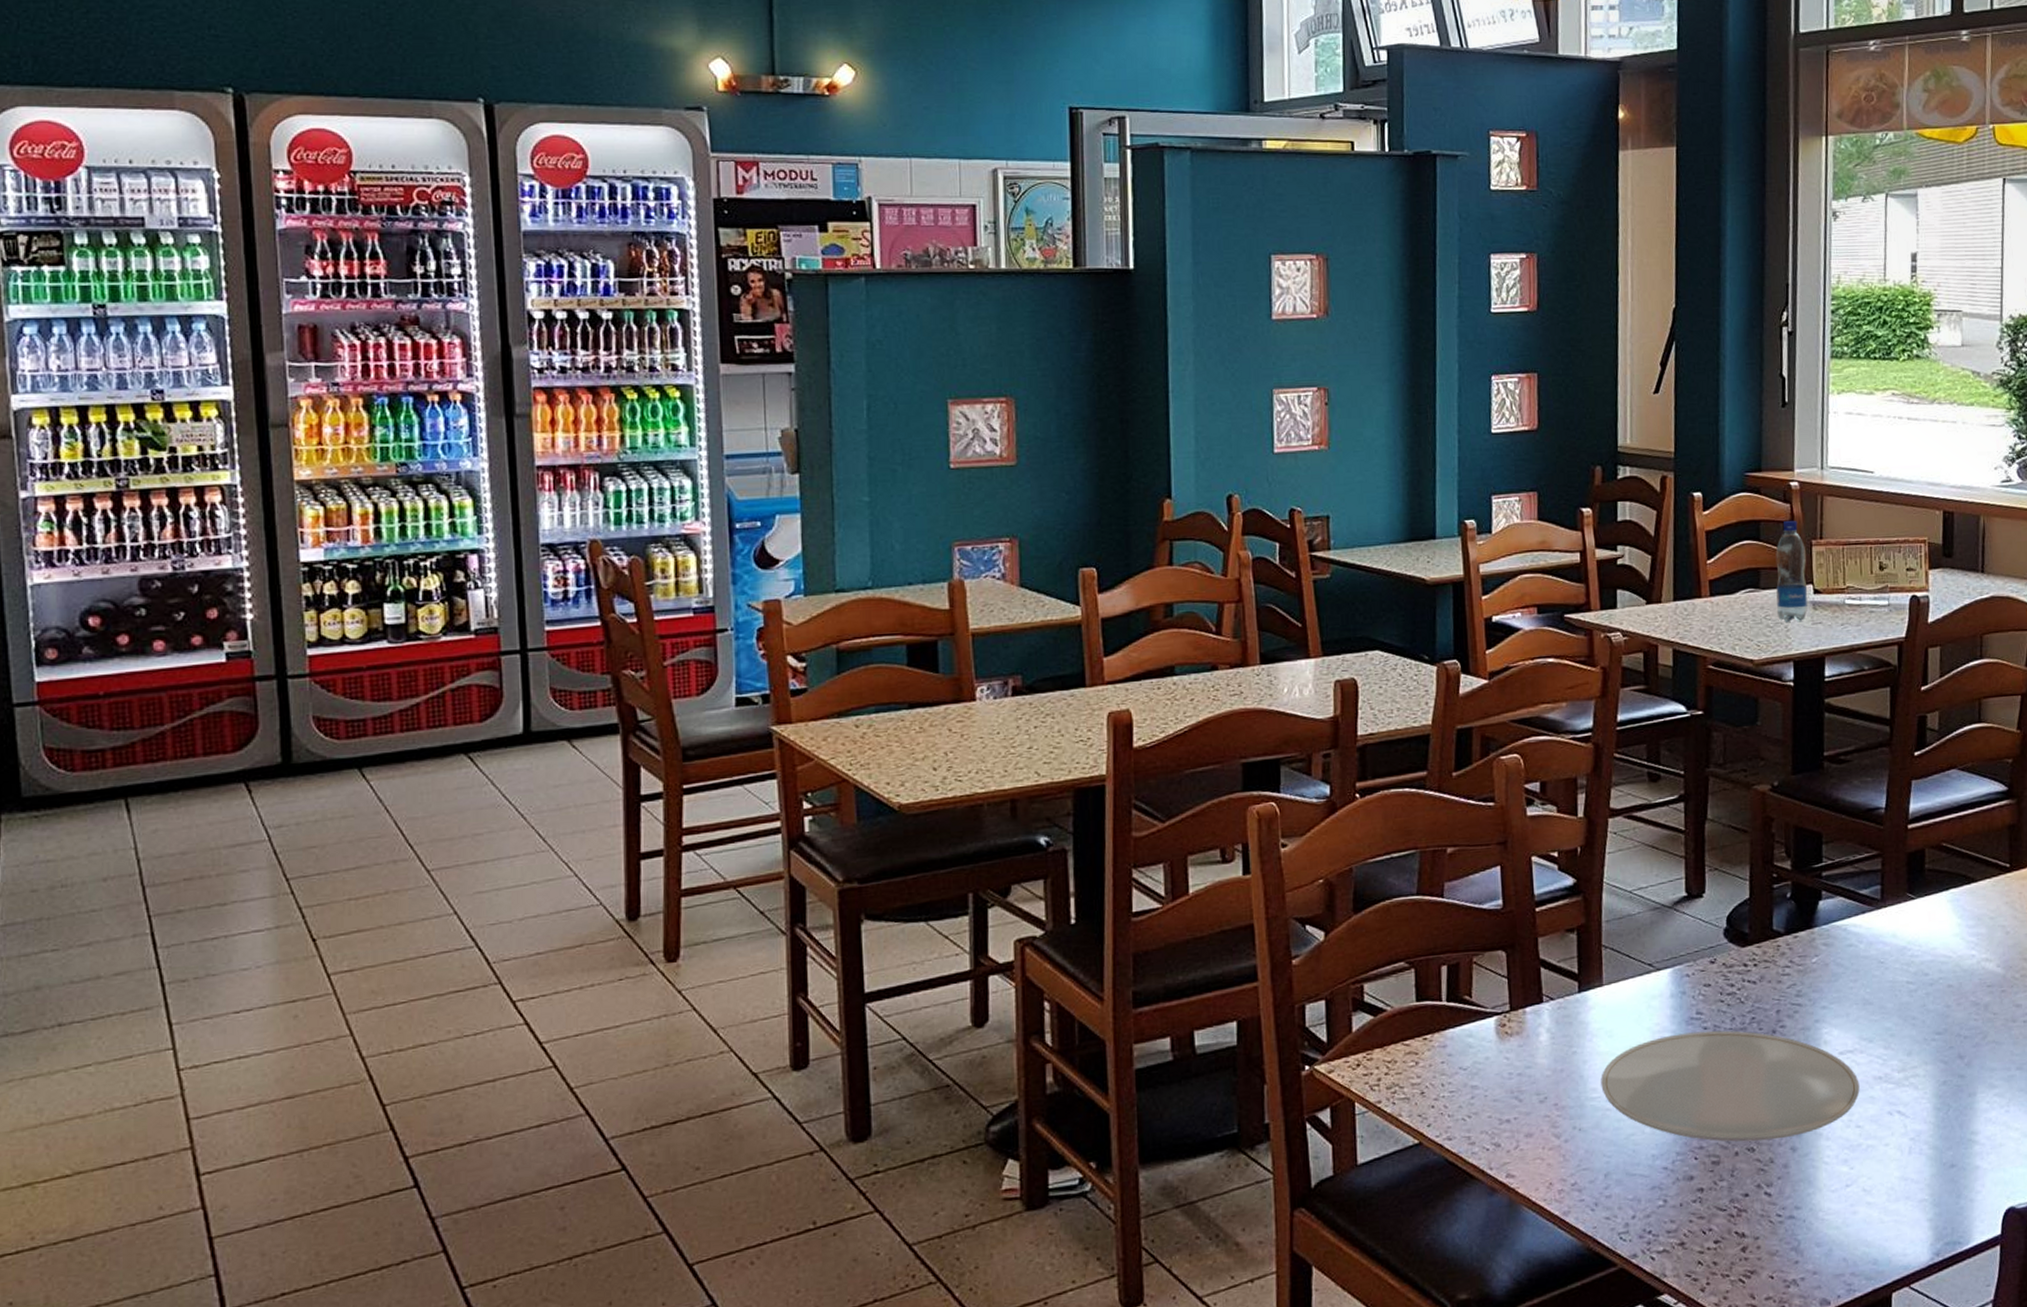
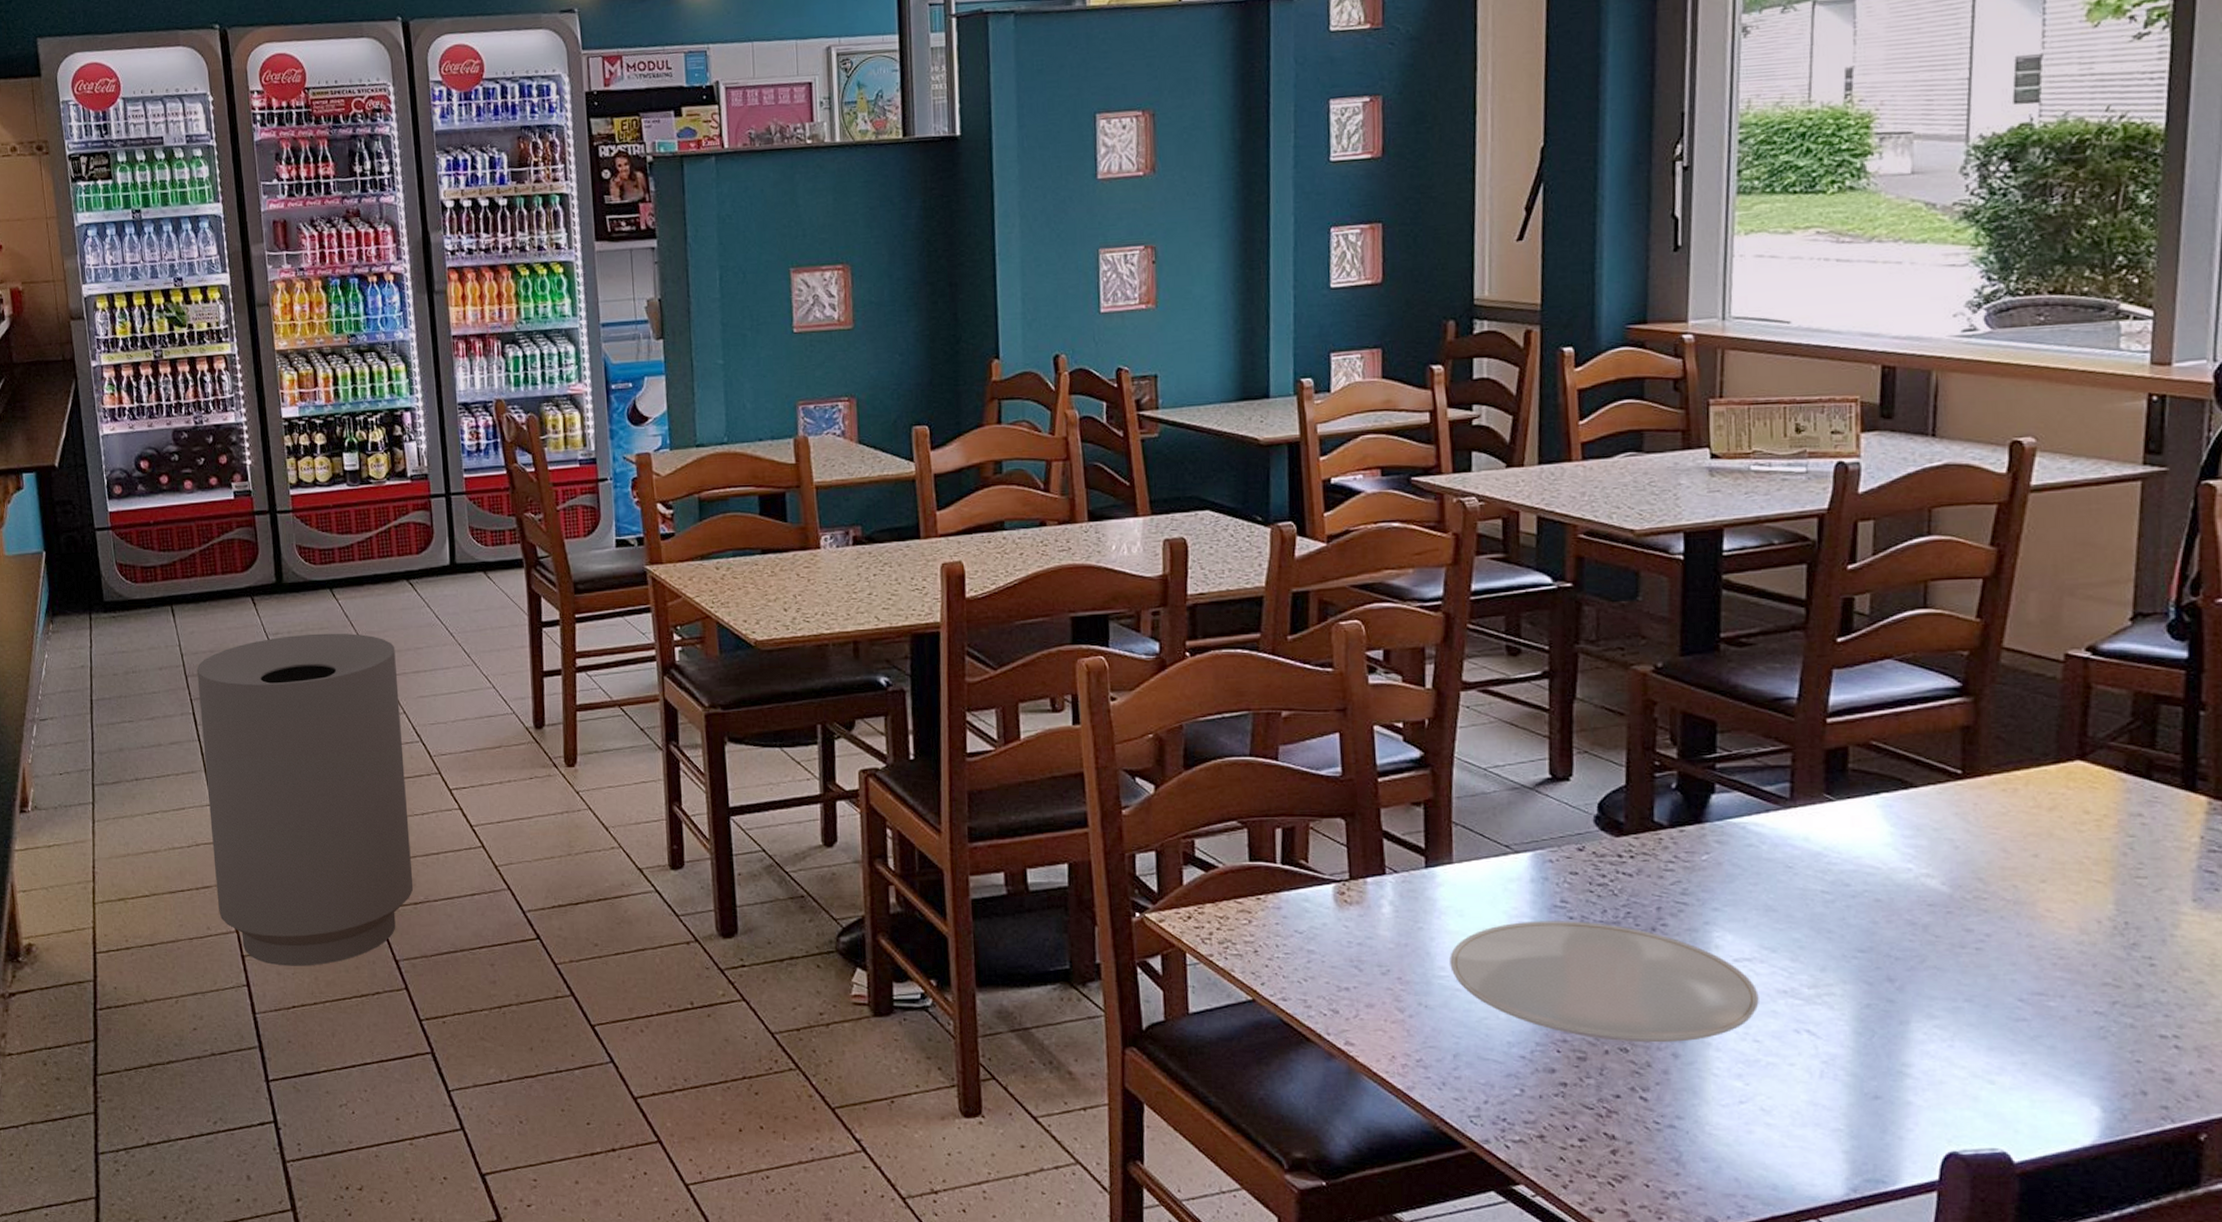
trash bin: none [160,821,459,1244] -> present [197,633,414,966]
bottle: present [1775,520,1808,623] -> none [1663,377,1703,491]

